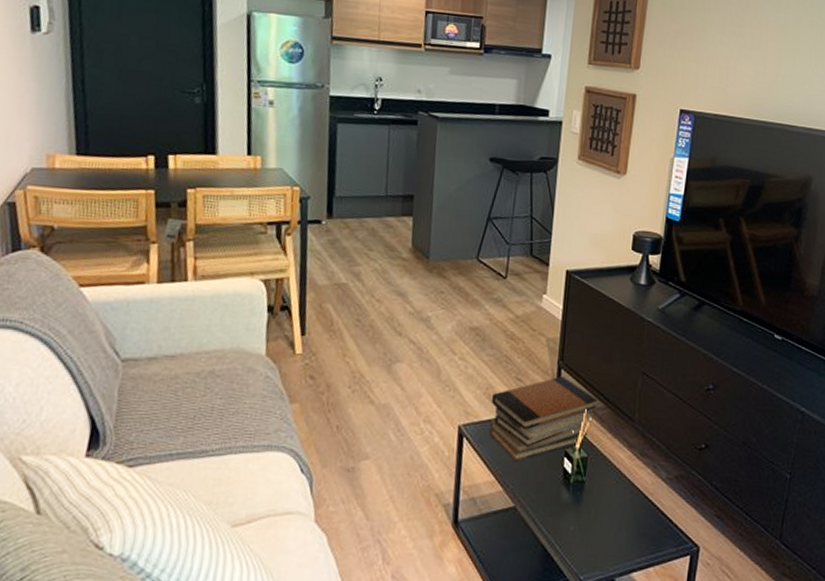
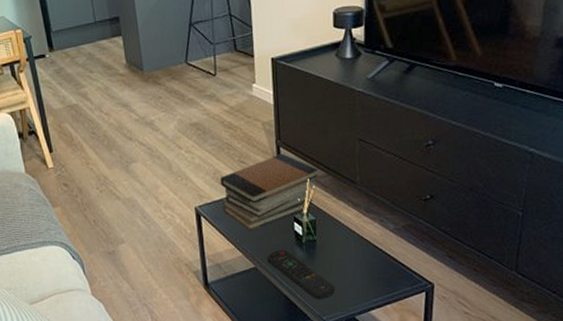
remote control: none [529,489,599,554] -> present [267,250,336,300]

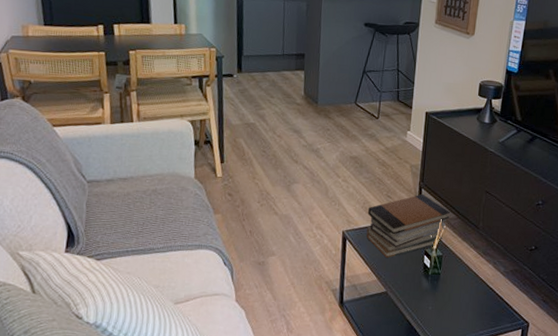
remote control: present [267,250,336,300] -> none [397,279,451,327]

